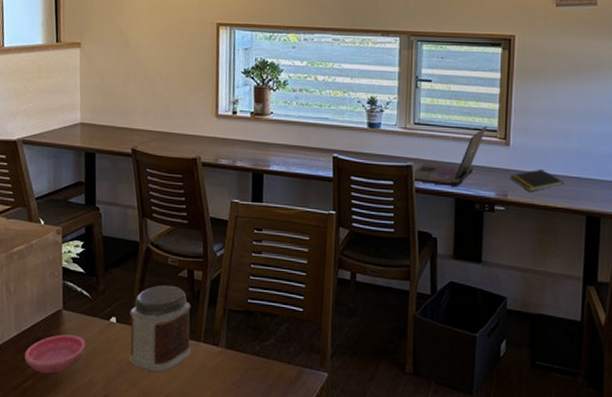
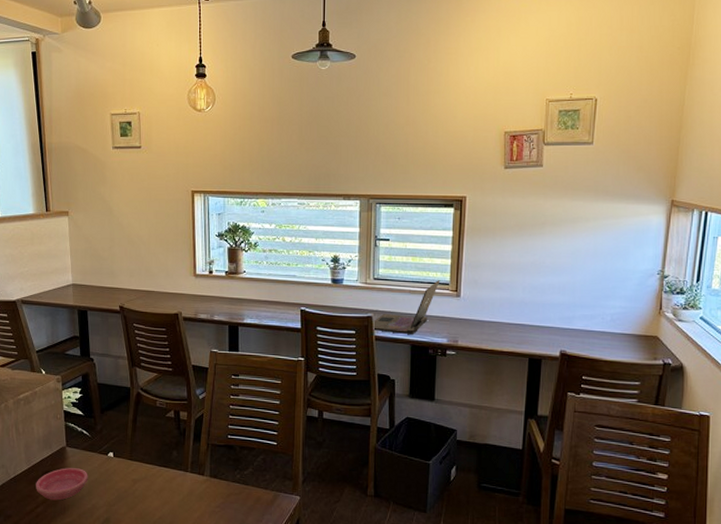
jar: present [129,284,191,373] -> none [125,424,179,498]
notepad: present [510,168,564,191] -> none [460,317,509,337]

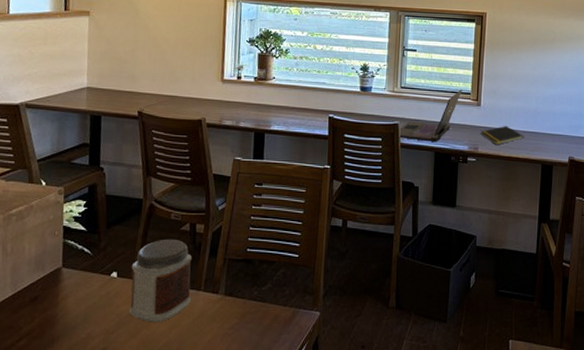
saucer: present [36,468,88,501] -> none [20,292,86,331]
jar: none [125,424,179,498] -> present [129,239,193,323]
notepad: none [460,317,509,337] -> present [481,125,524,145]

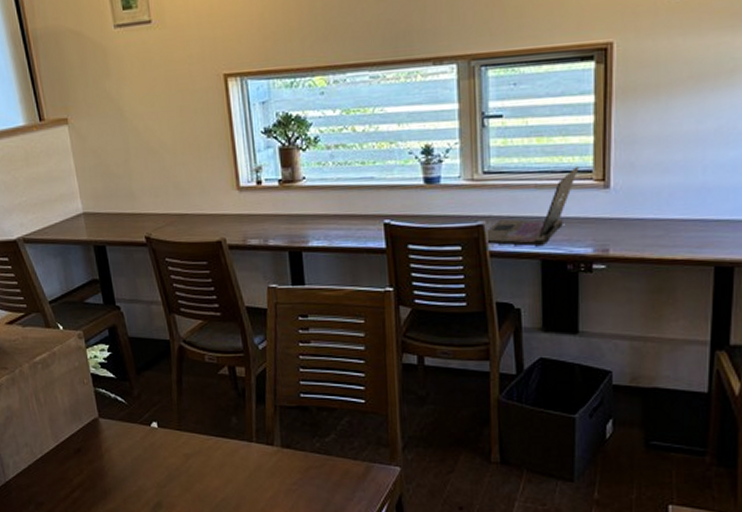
jar: present [129,239,193,323] -> none [171,384,243,476]
notepad: present [481,125,524,145] -> none [612,212,684,243]

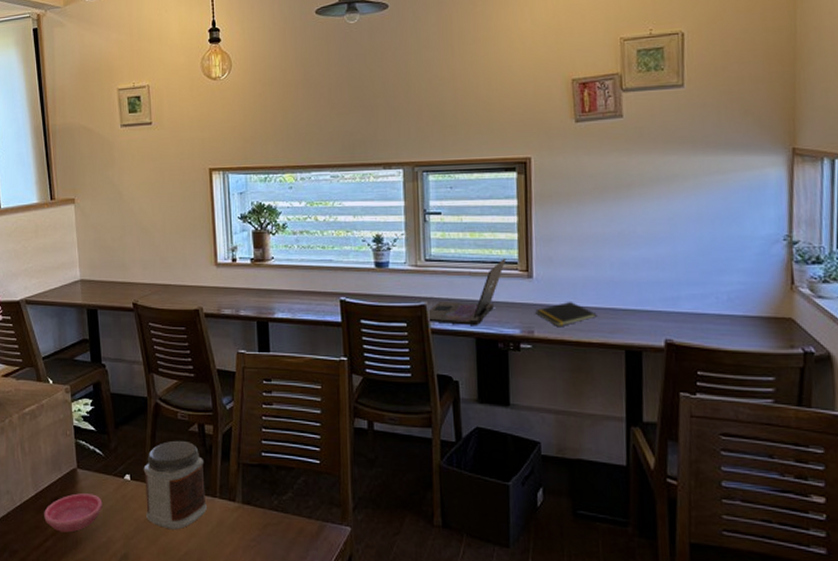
saucer: none [67,443,130,483] -> present [44,493,103,533]
jar: none [171,384,243,476] -> present [143,440,207,530]
notepad: none [612,212,684,243] -> present [535,301,597,326]

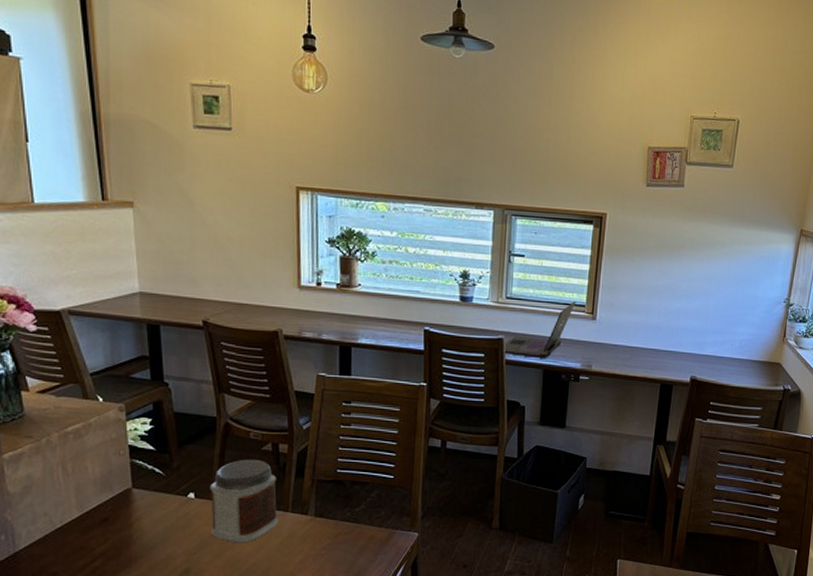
saucer: present [44,493,103,533] -> none [91,513,162,552]
notepad: present [535,301,597,326] -> none [595,341,643,362]

